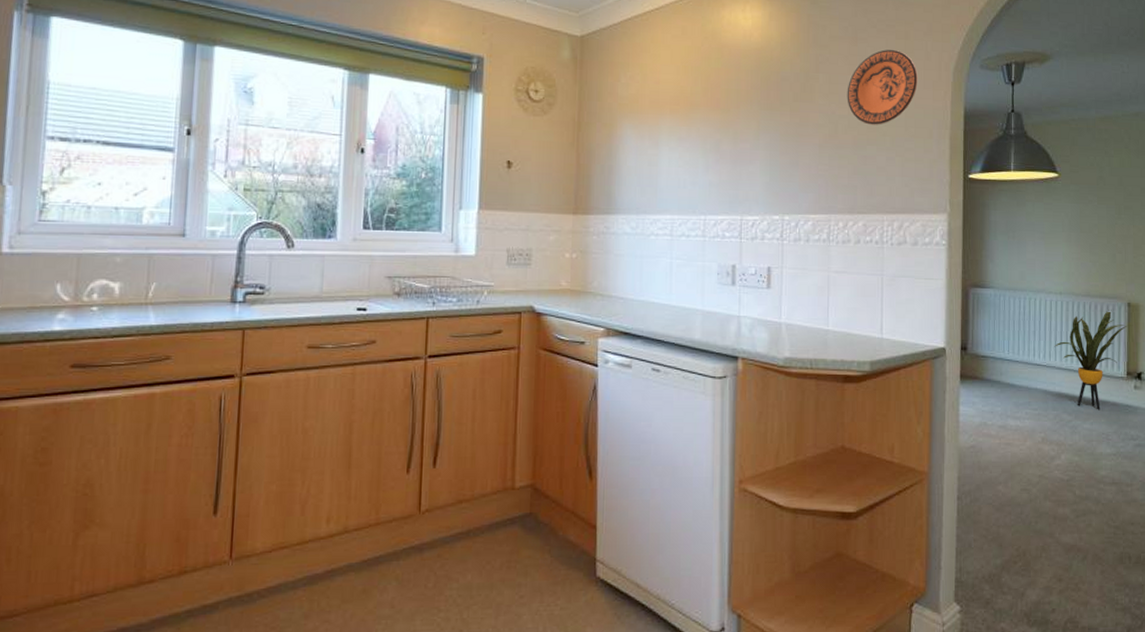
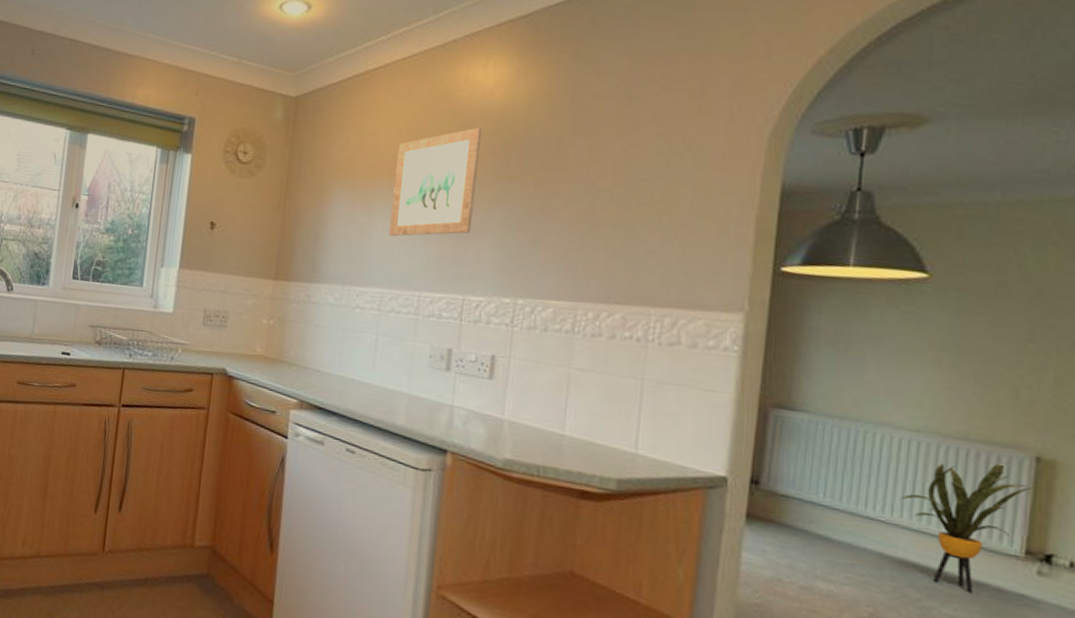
wall art: none [675,64,746,166] -> present [389,127,483,237]
decorative plate: present [847,50,918,125] -> none [611,110,715,201]

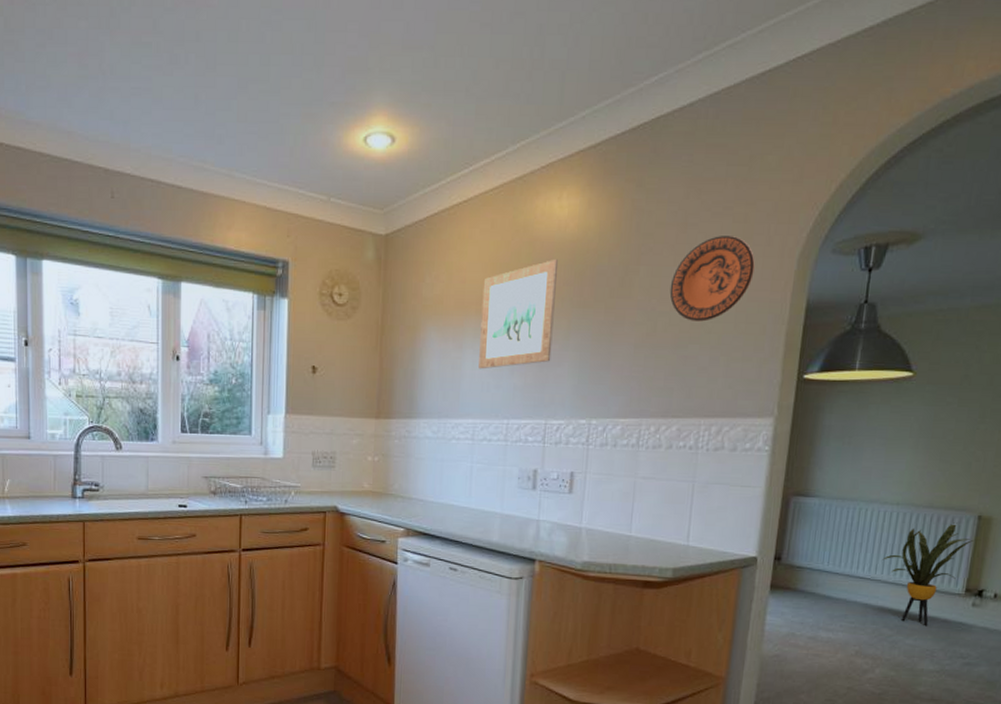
decorative plate: none [611,110,715,201] -> present [669,236,755,322]

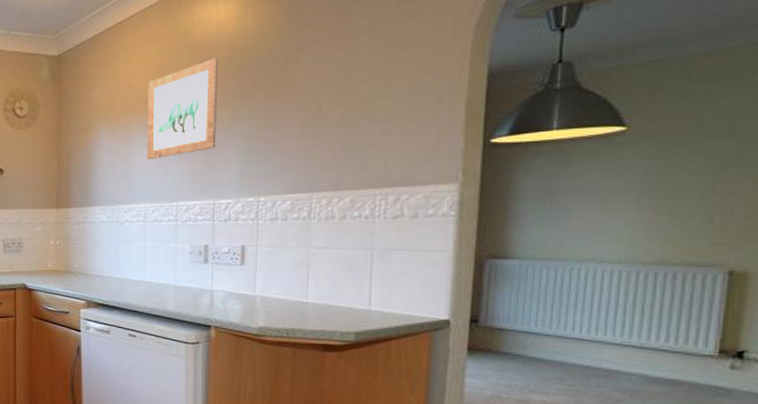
decorative plate: present [669,236,755,322] -> none [334,15,425,99]
house plant: present [882,522,979,625] -> none [604,279,732,389]

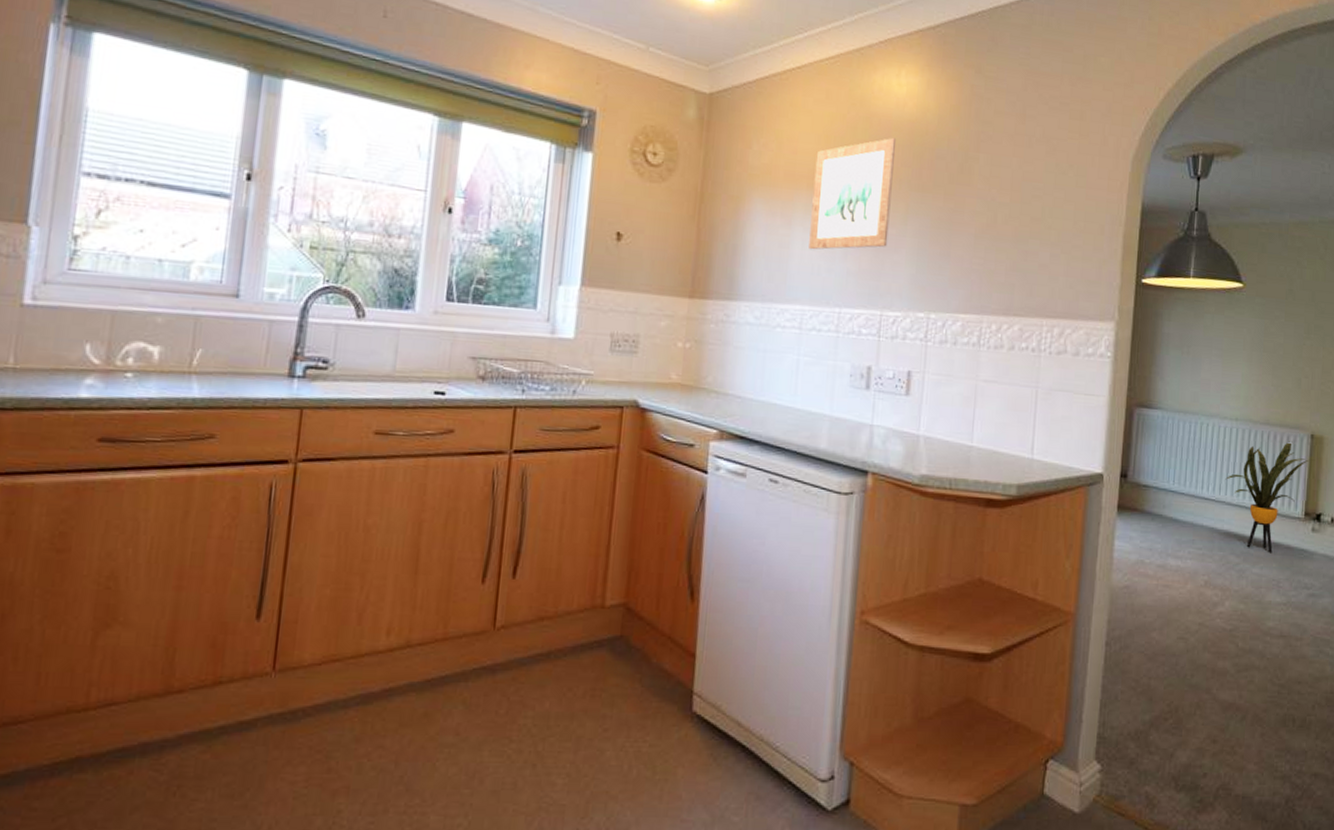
house plant: none [604,279,732,389] -> present [1225,441,1313,552]

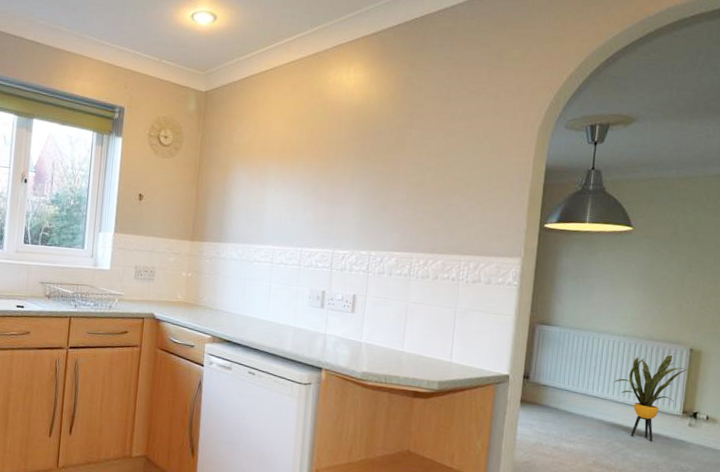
wall art: present [809,137,897,250] -> none [278,119,346,205]

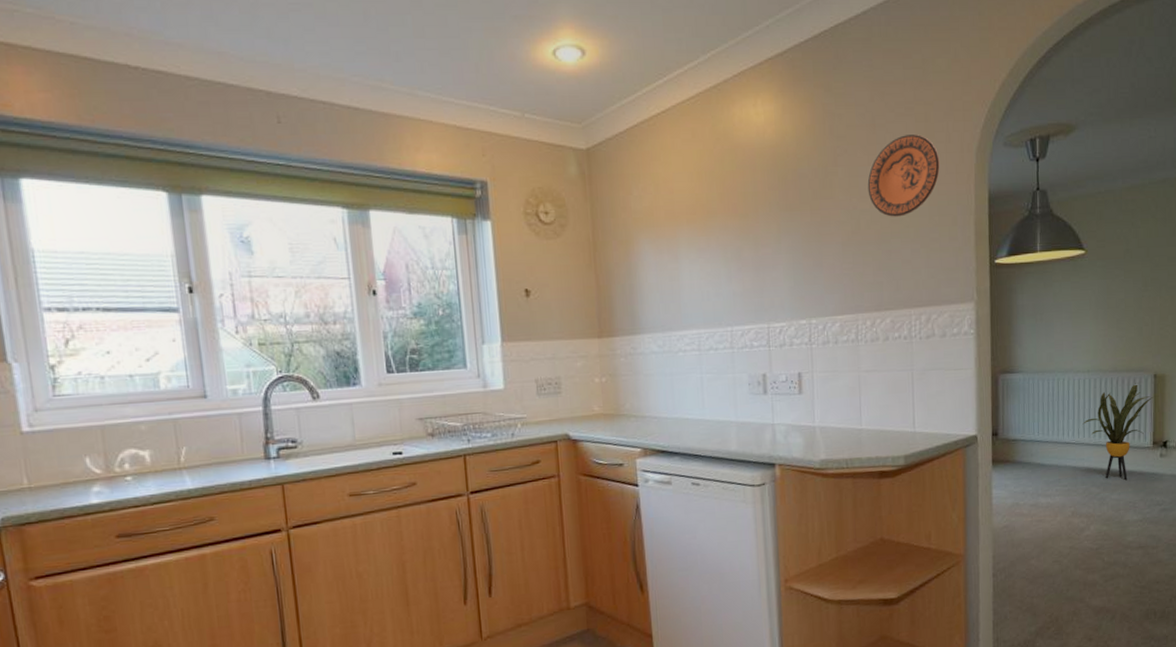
decorative plate: none [436,109,504,177] -> present [867,135,940,217]

